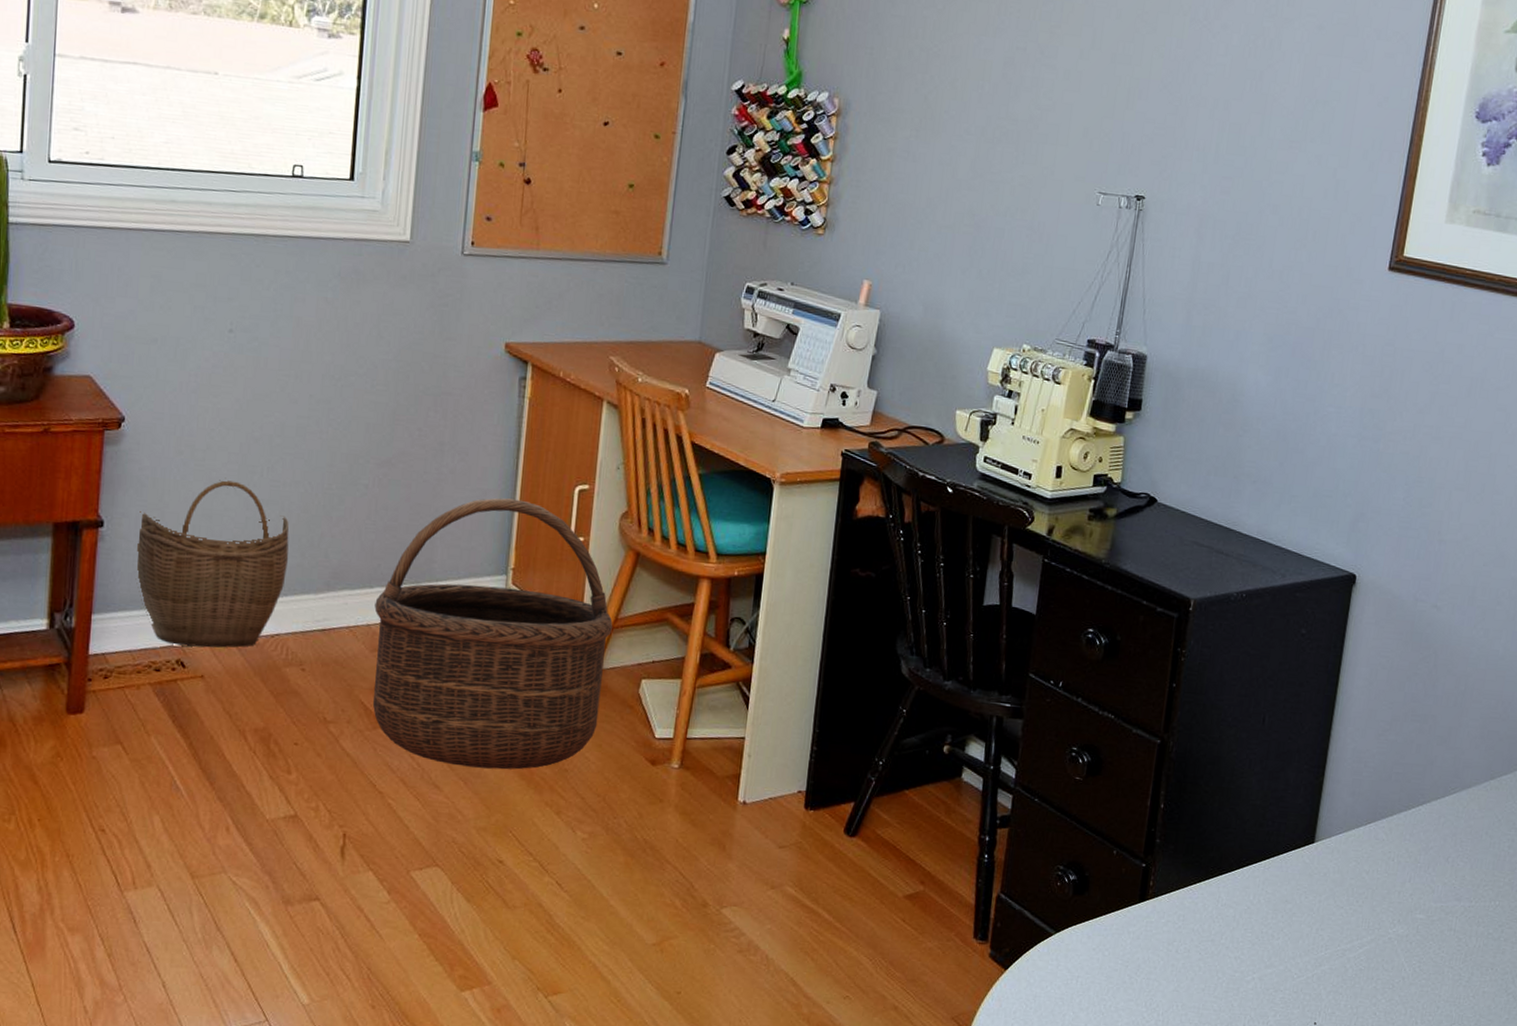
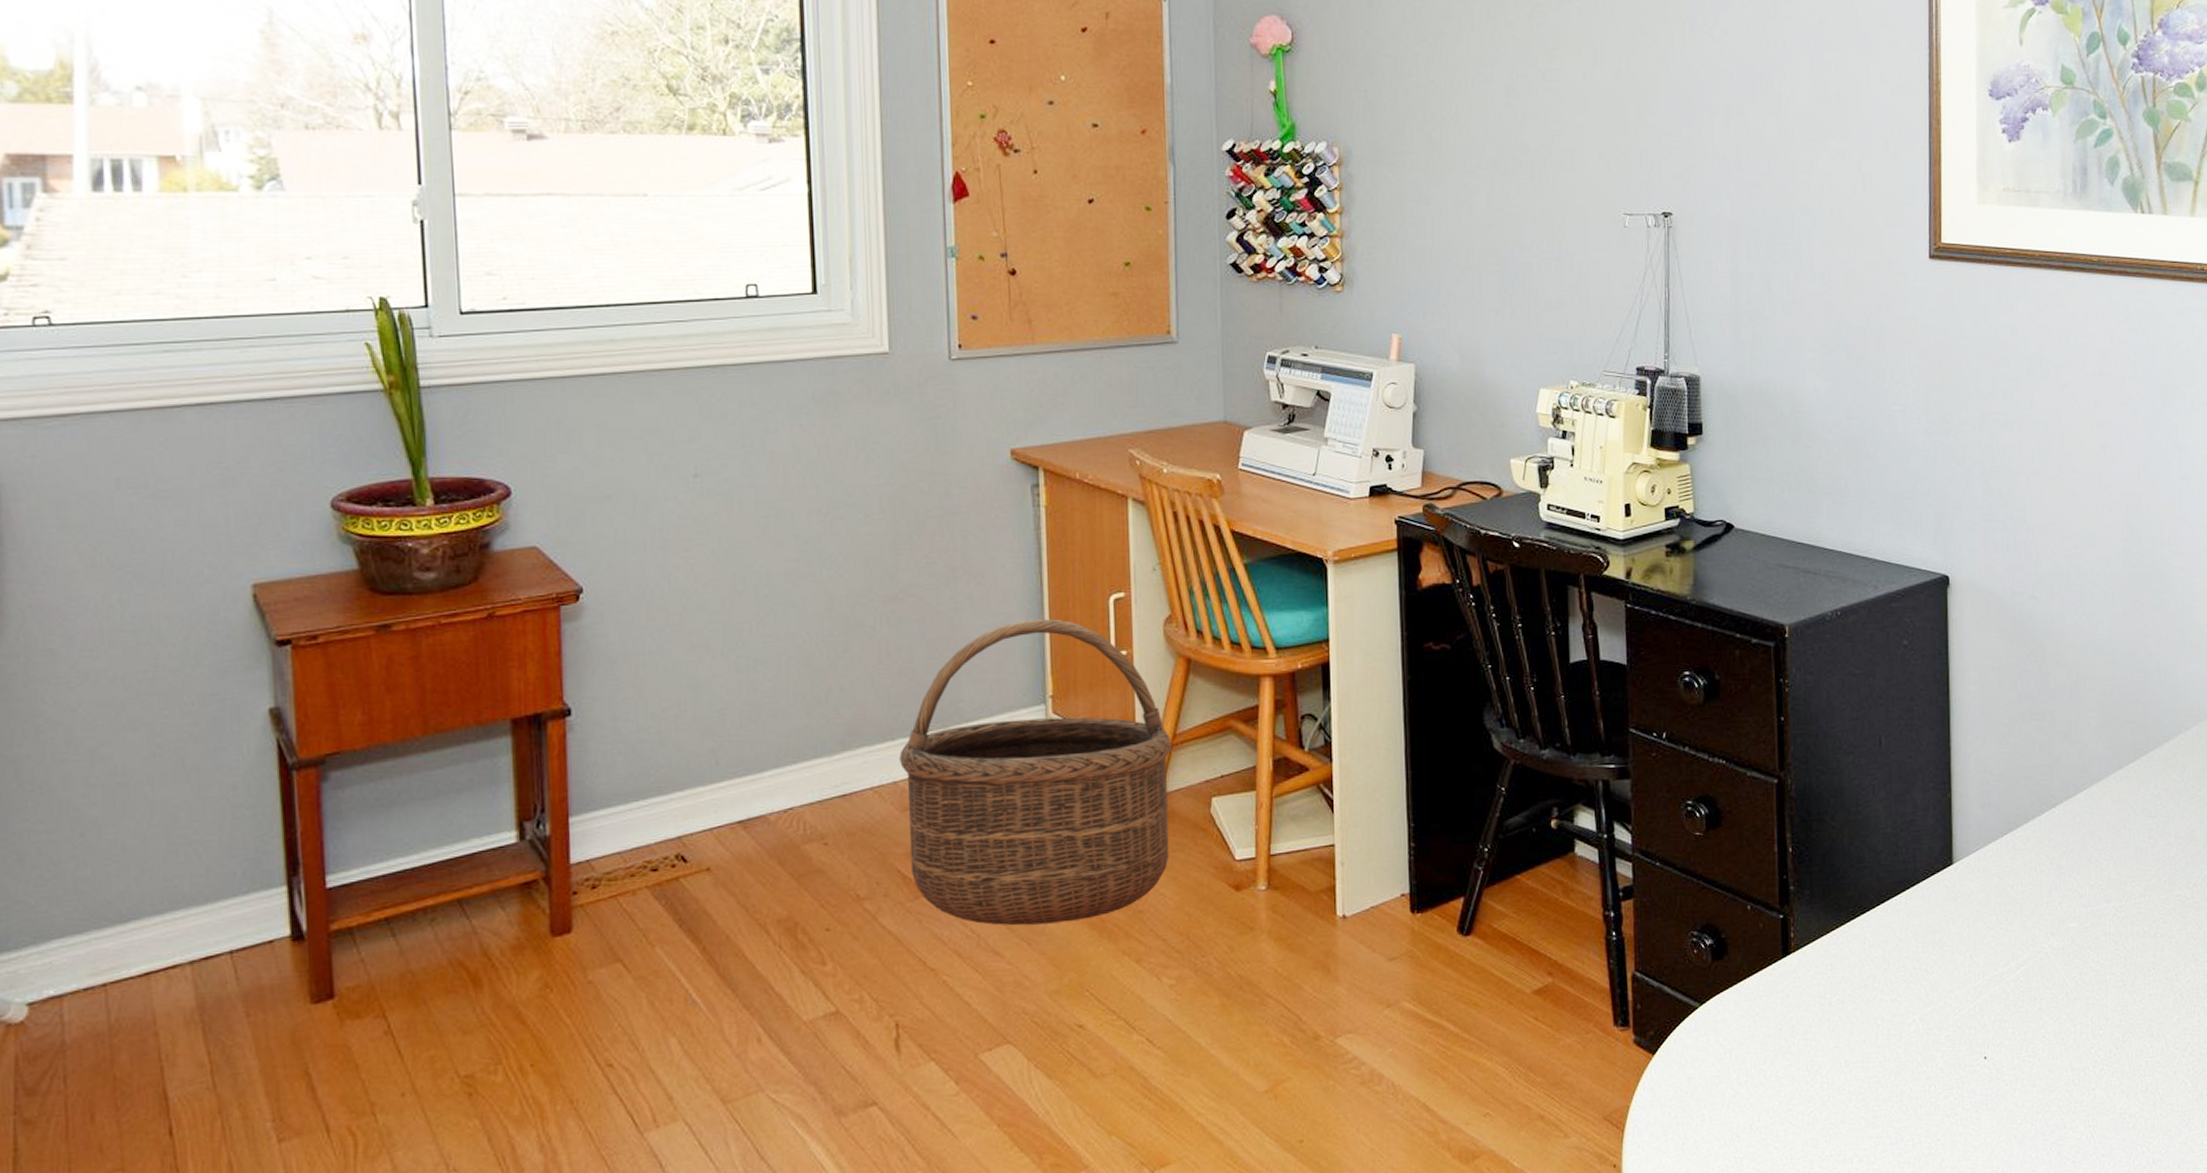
woven basket: present [135,477,289,648] -> none [612,640,794,838]

